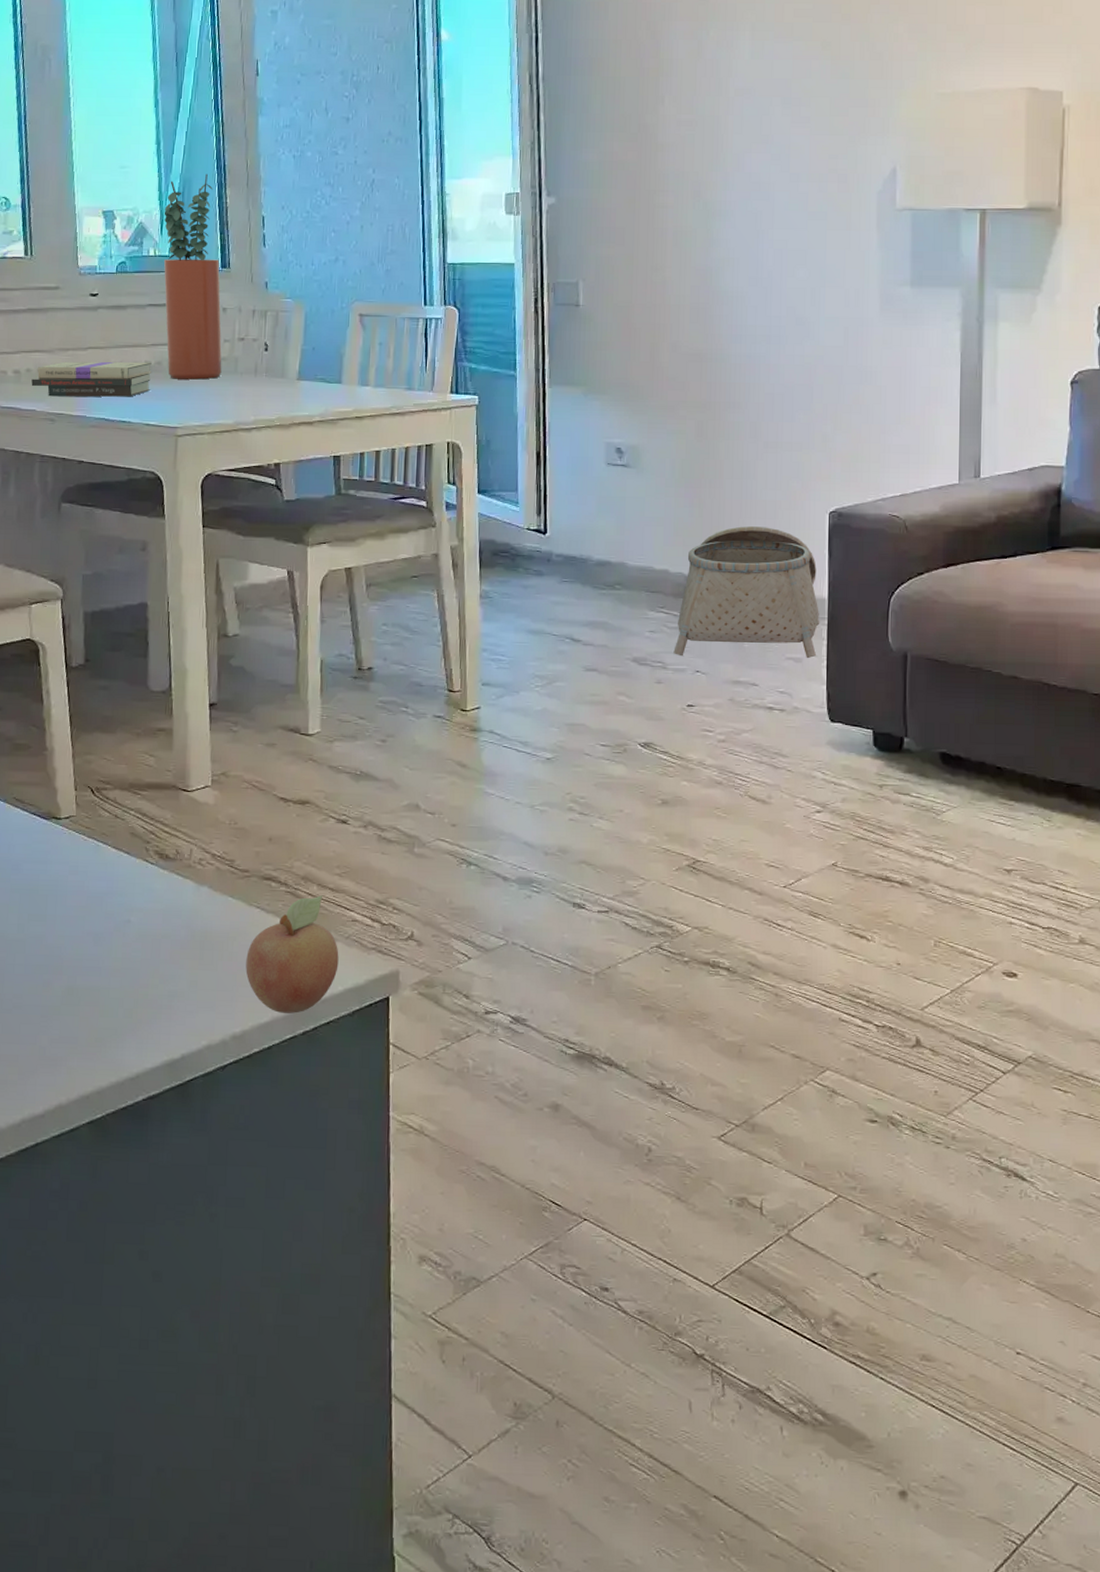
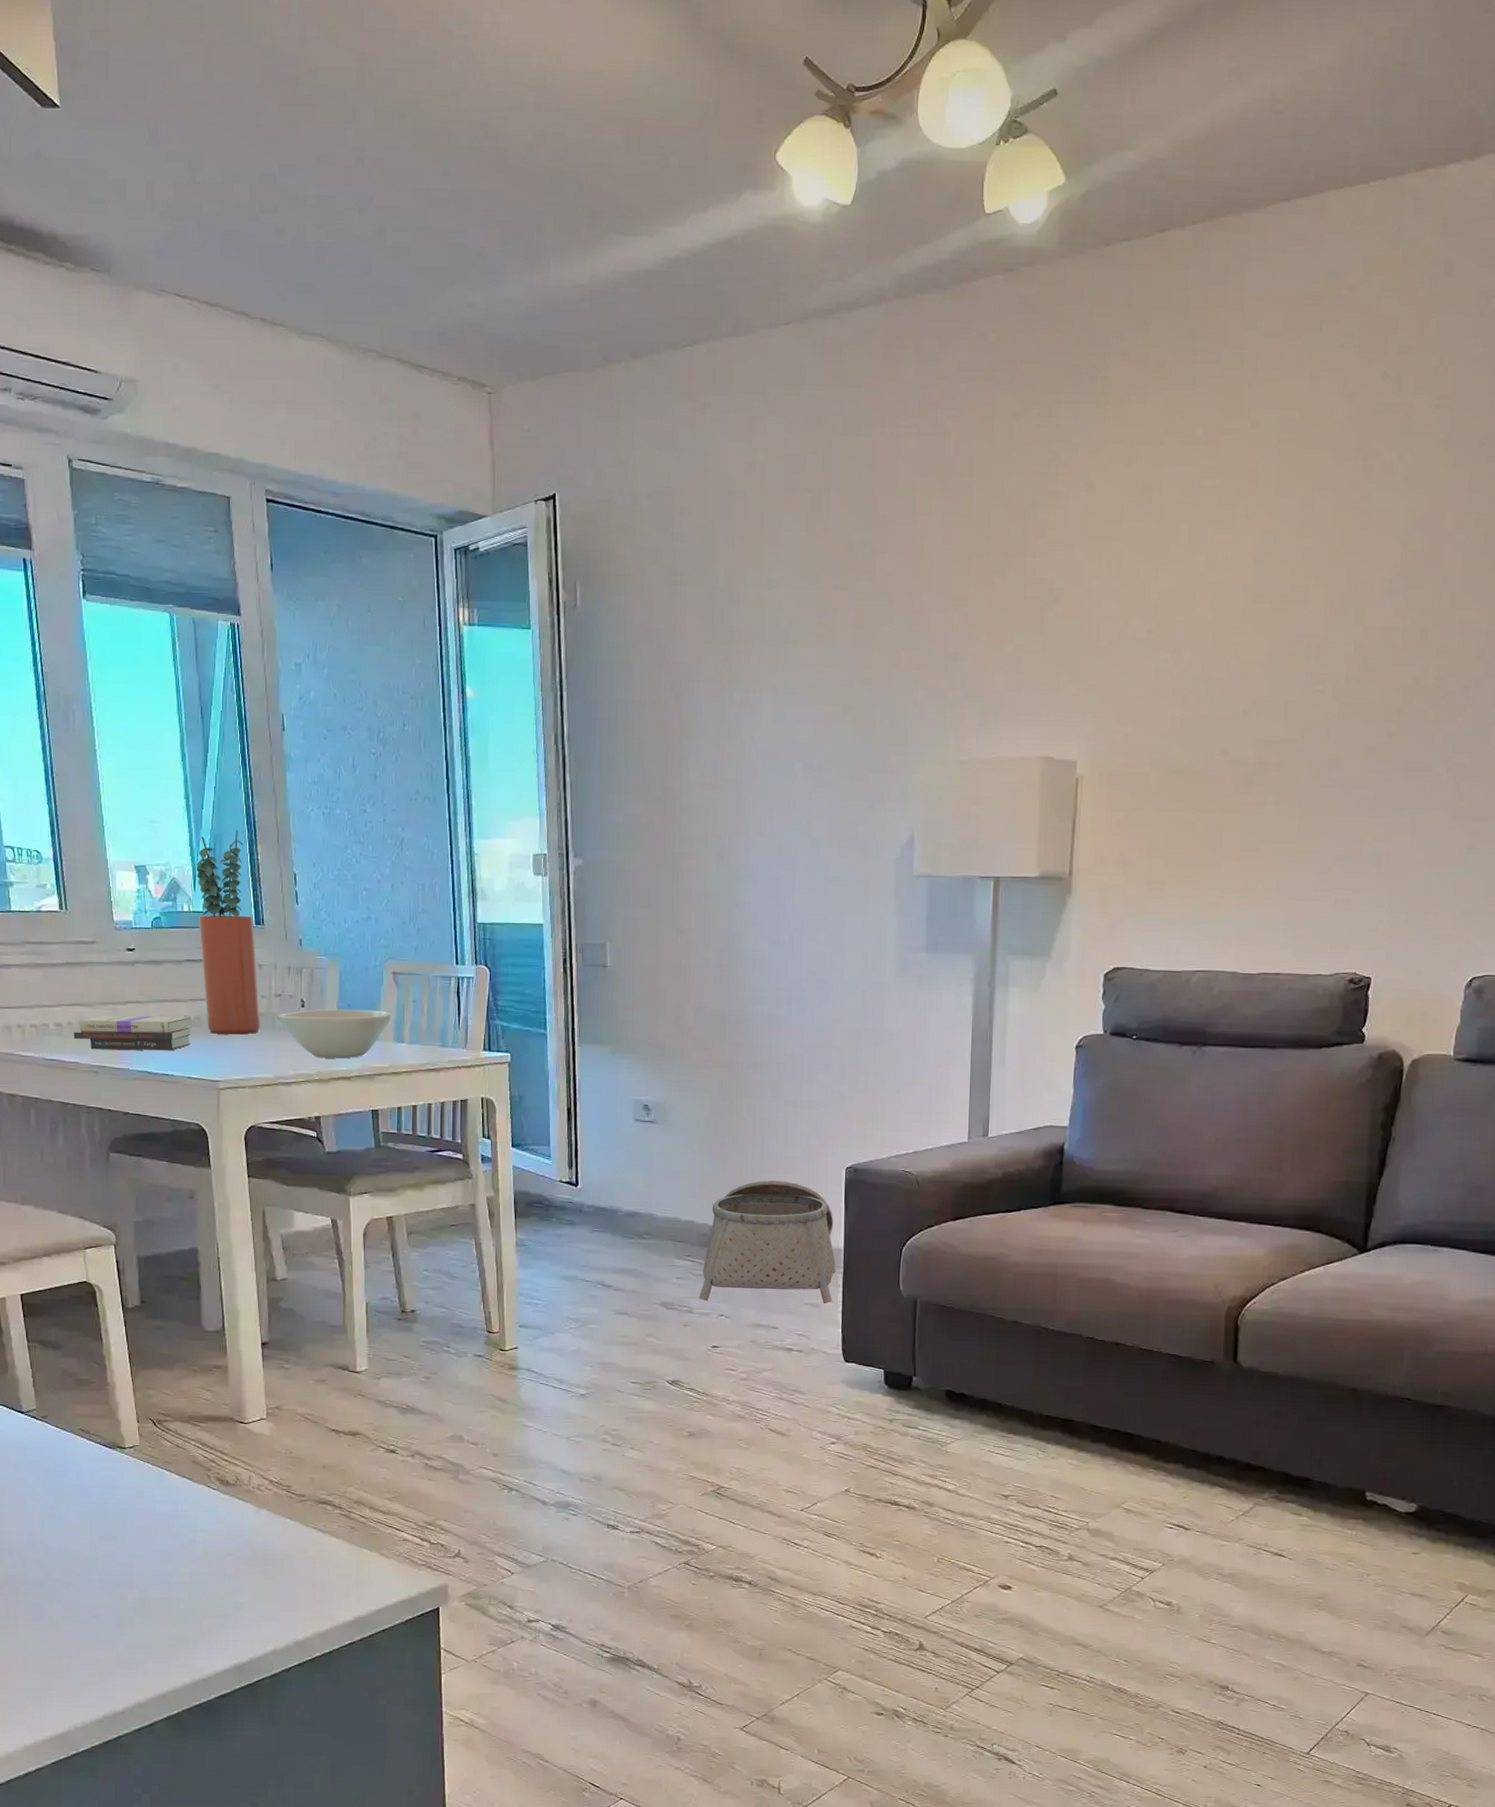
bowl: none [239,352,357,403] -> present [276,1009,392,1059]
fruit: present [245,895,339,1014] -> none [305,1517,392,1623]

